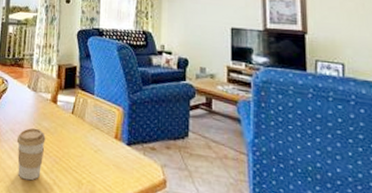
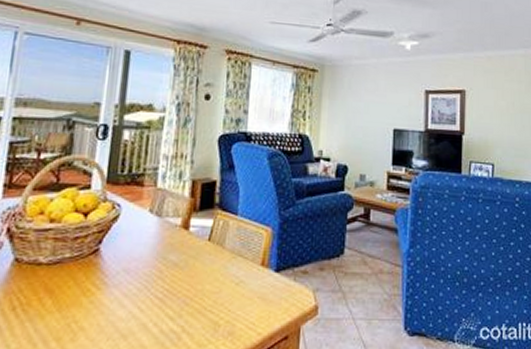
coffee cup: present [16,128,46,181] -> none [132,264,173,332]

